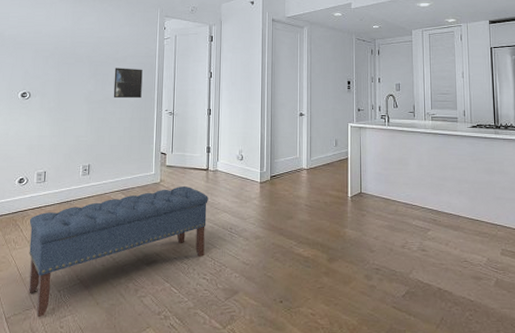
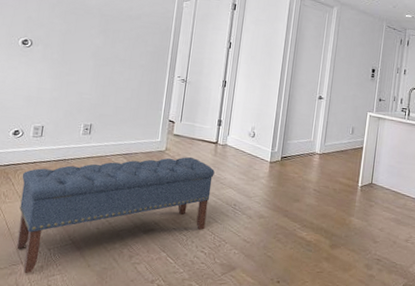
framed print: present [113,68,143,99] -> none [123,25,157,61]

